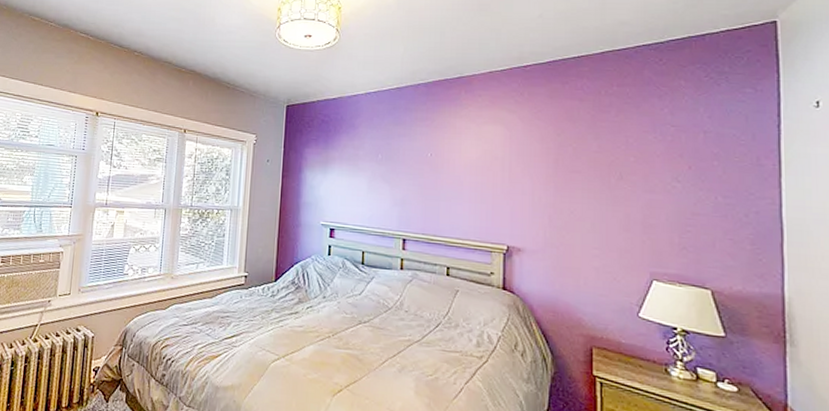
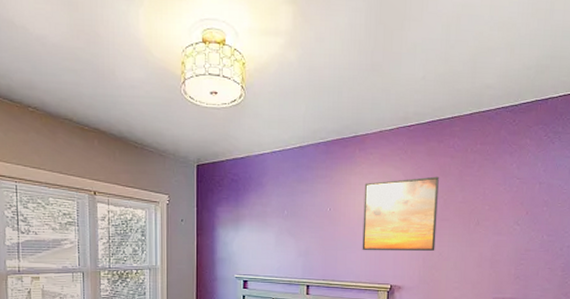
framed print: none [470,121,565,208] -> present [362,176,439,251]

